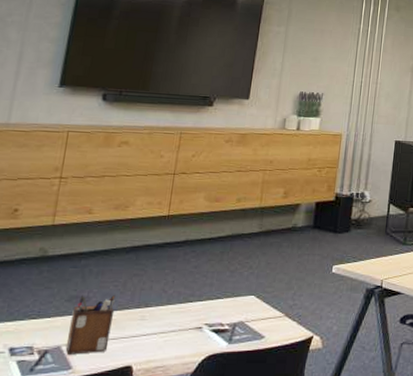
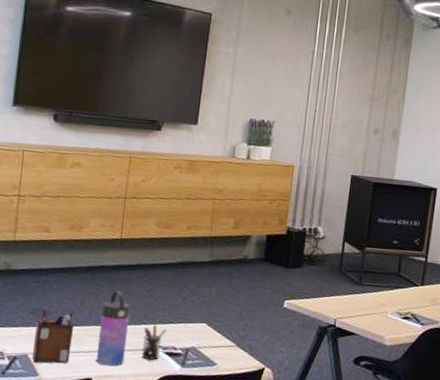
water bottle: none [136,269,176,351] -> present [96,290,130,366]
pen holder: none [187,300,214,339] -> present [142,323,167,360]

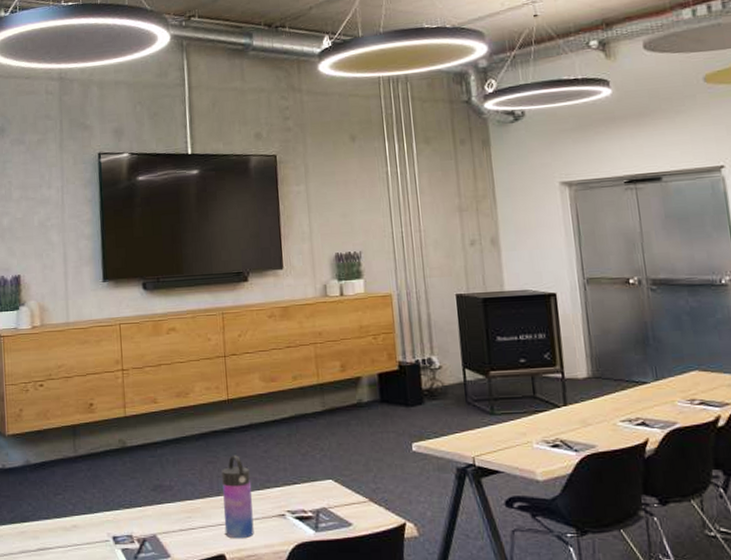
desk organizer: present [32,308,75,364] -> none [159,483,199,543]
pen holder: present [142,323,167,360] -> none [268,486,292,527]

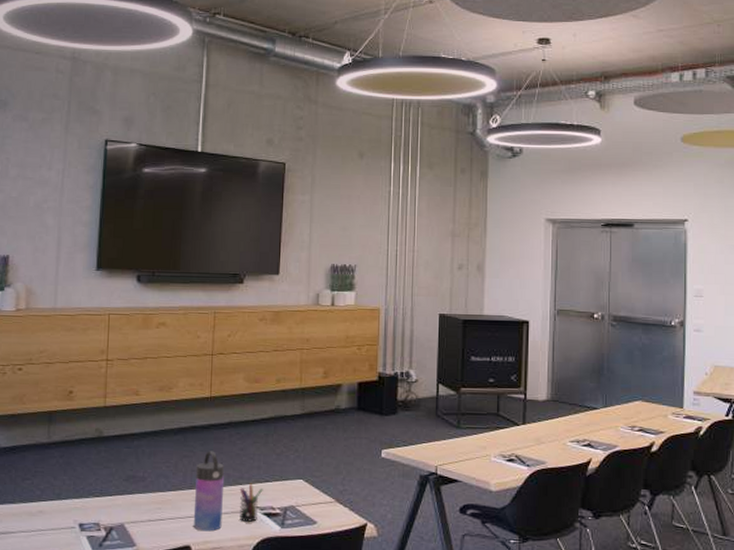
pen holder: none [268,486,292,527] -> present [239,483,263,522]

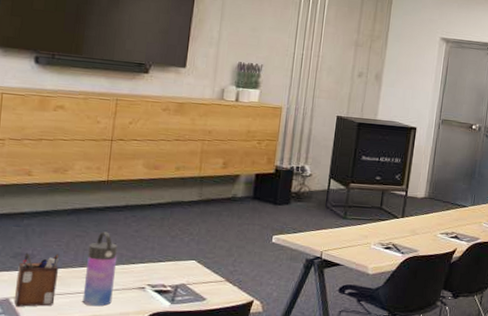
desk organizer: none [128,475,169,533] -> present [14,252,59,307]
pen holder: present [239,483,263,522] -> none [130,262,156,298]

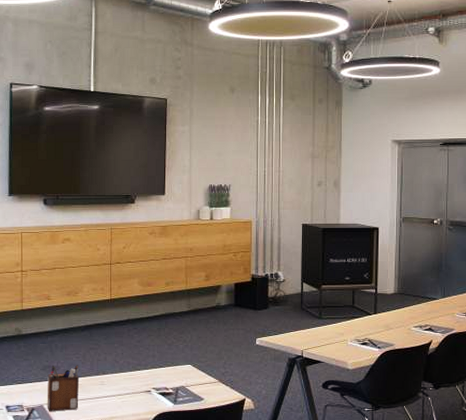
water bottle: present [82,231,118,307] -> none [101,343,125,409]

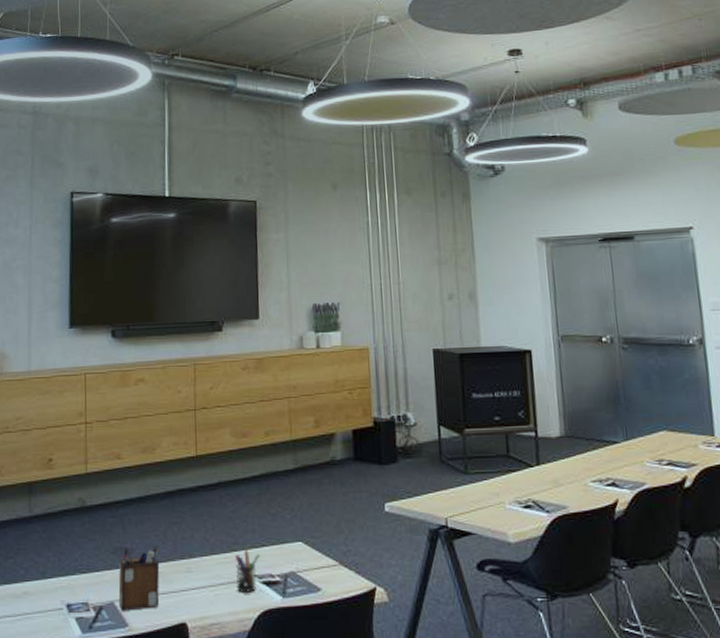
pen holder: none [138,369,158,400] -> present [234,549,260,592]

